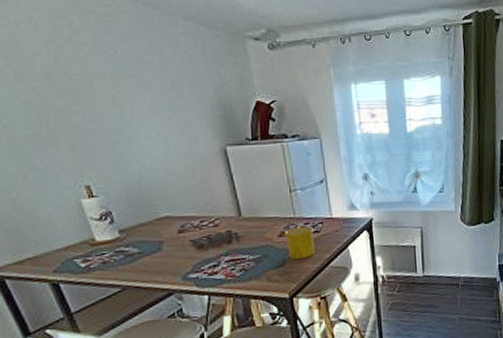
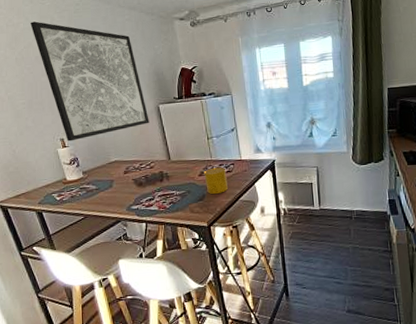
wall art: none [36,22,213,190] -> present [30,21,149,142]

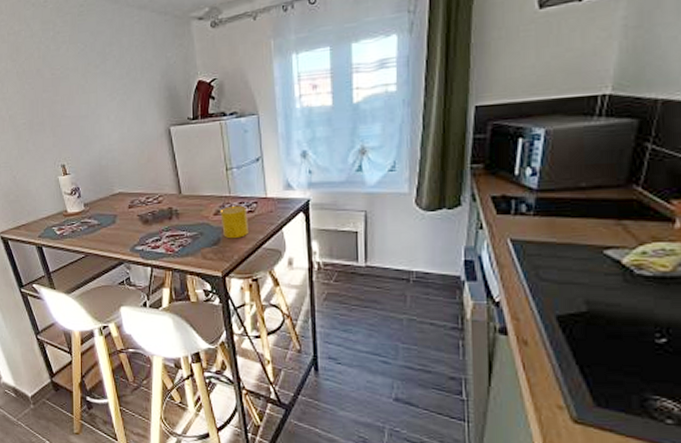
wall art: present [30,21,149,142] -> none [32,28,158,168]

